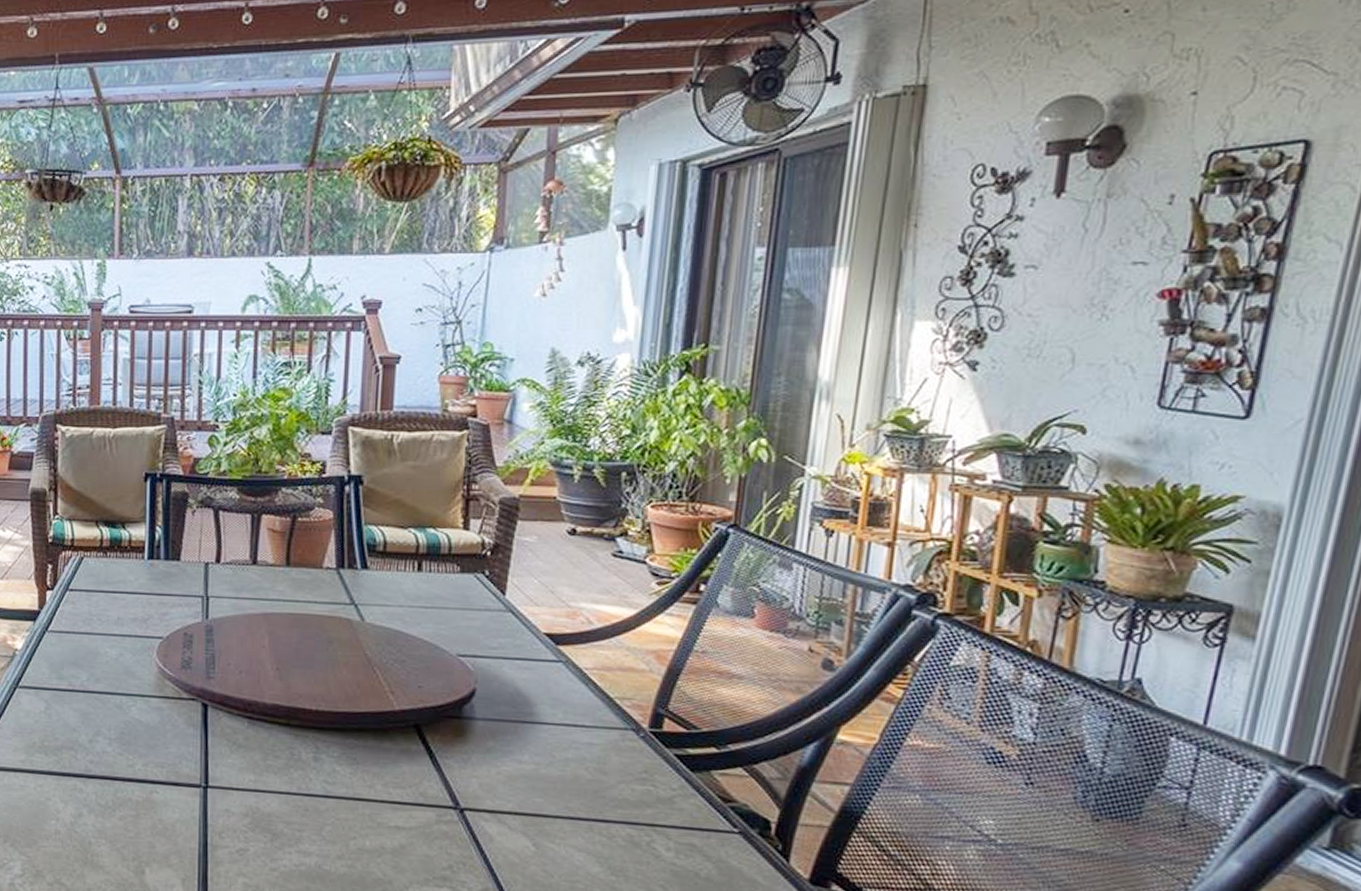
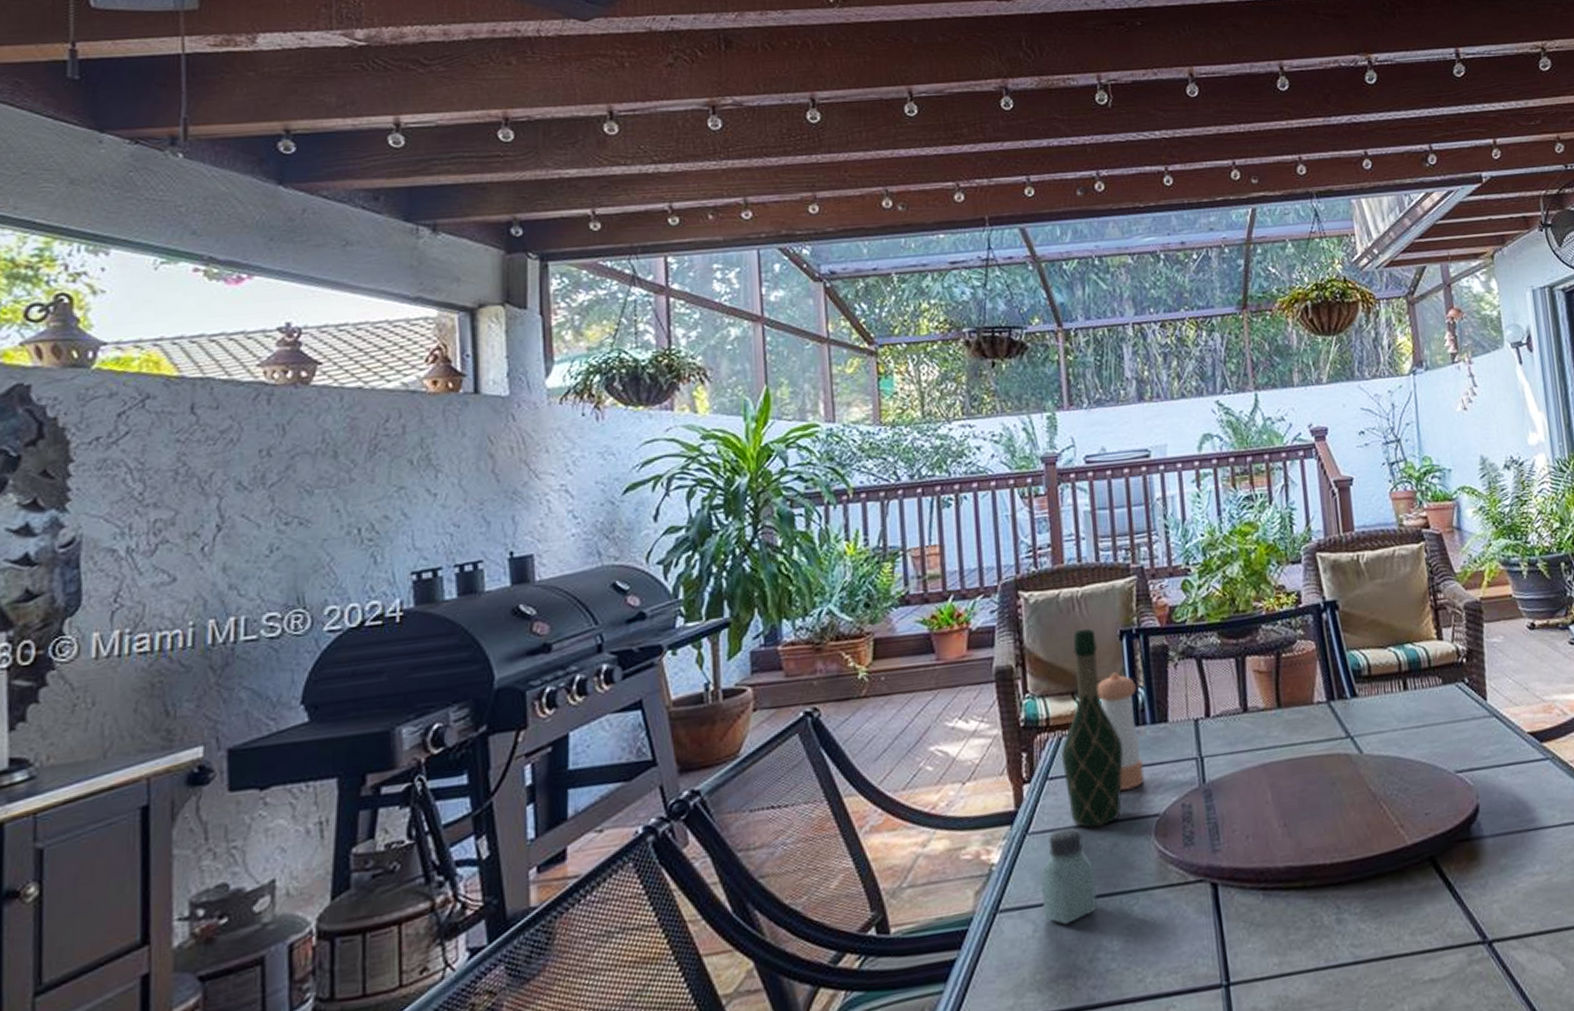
saltshaker: none [54,633,102,709] -> present [1040,827,1098,925]
wine bottle: none [82,467,136,638] -> present [1061,629,1123,829]
pepper shaker: none [119,509,154,612] -> present [1097,672,1144,790]

